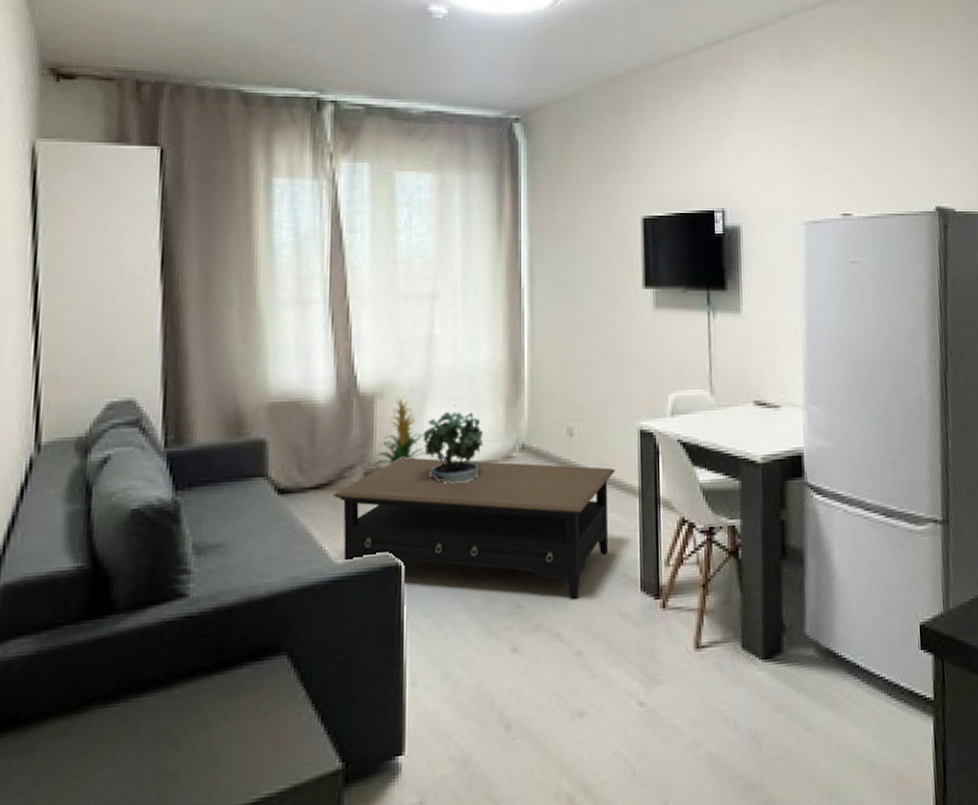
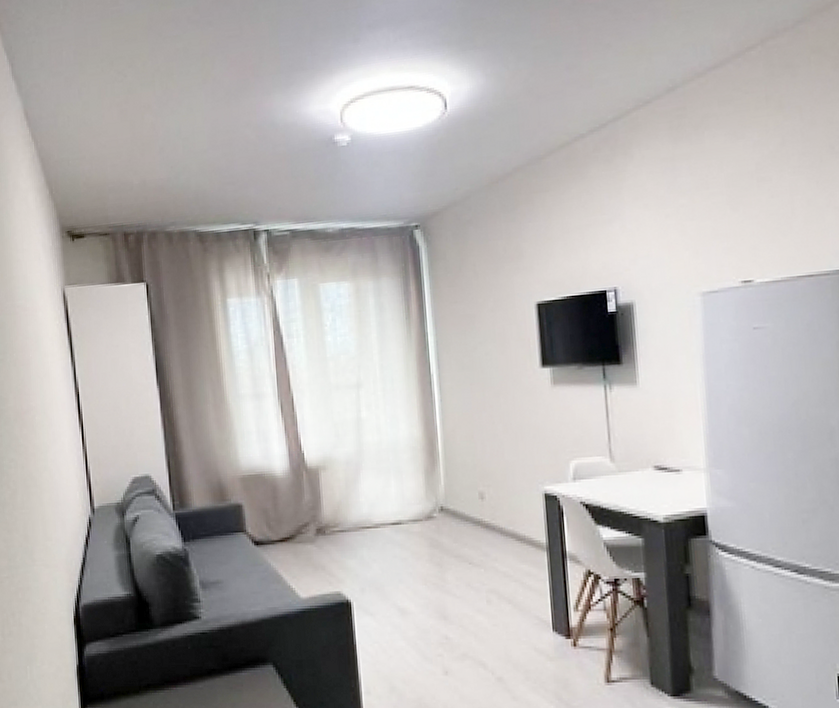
coffee table: present [333,457,615,600] -> none [295,517,524,636]
indoor plant: present [373,394,425,470] -> none [322,467,362,527]
potted plant: present [422,404,483,485] -> none [359,474,408,539]

